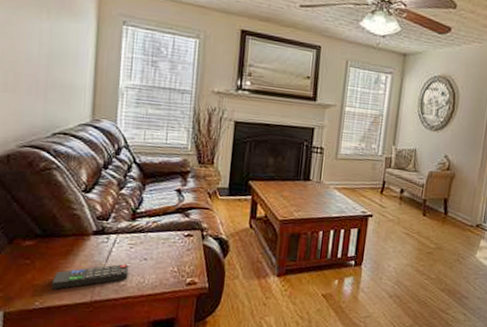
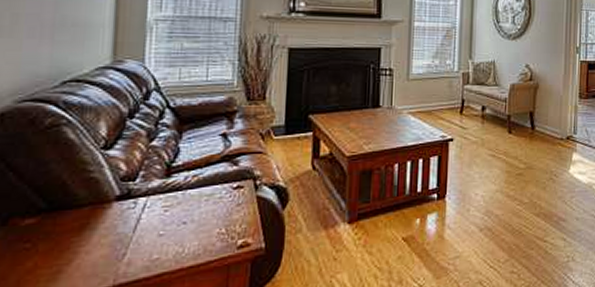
remote control: present [51,264,129,290] -> none [60,232,163,277]

